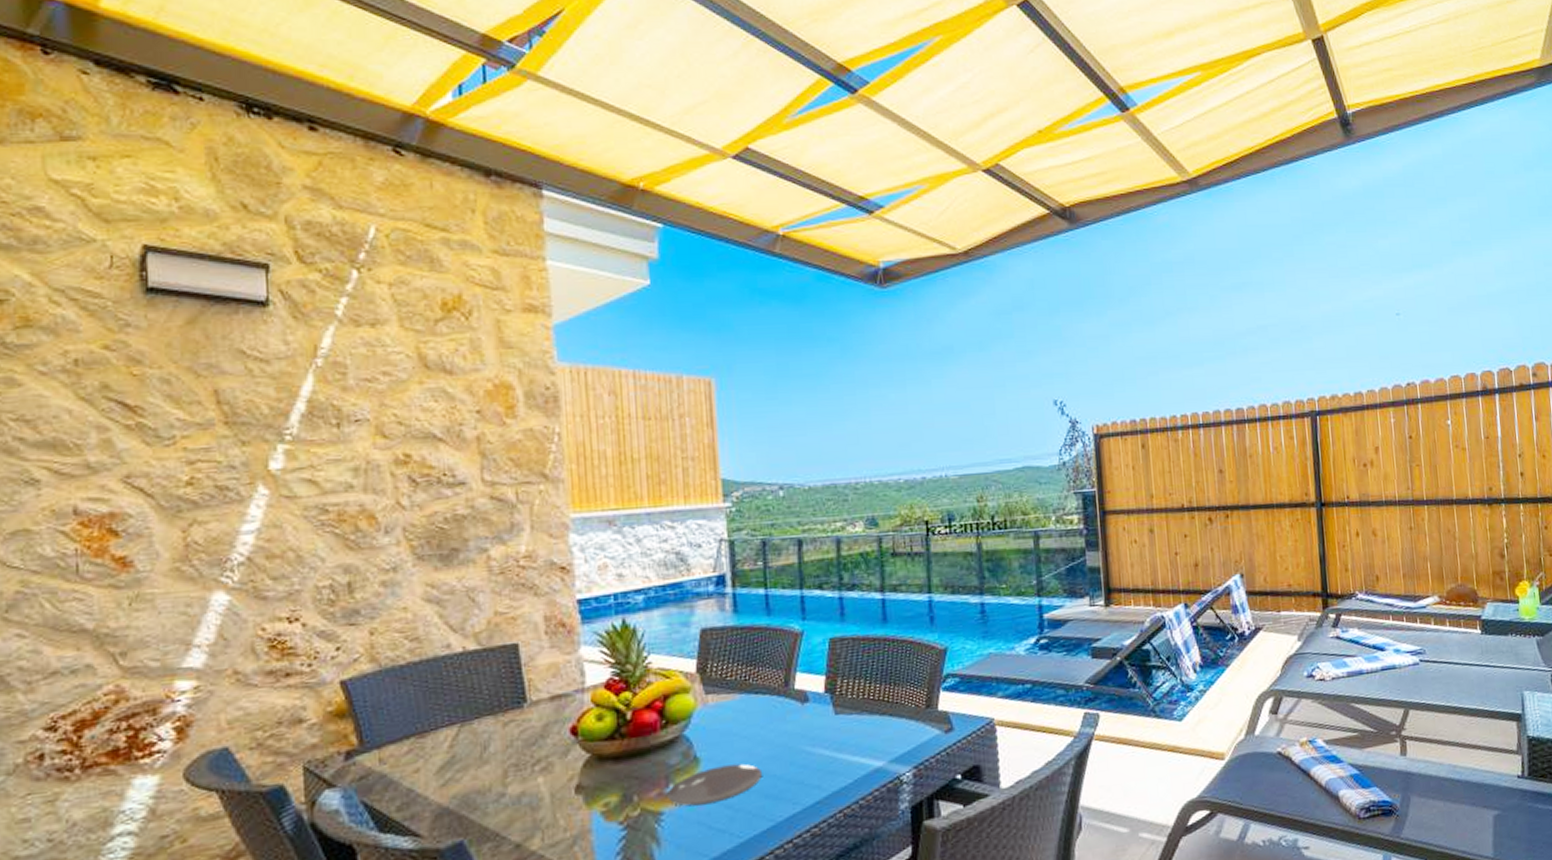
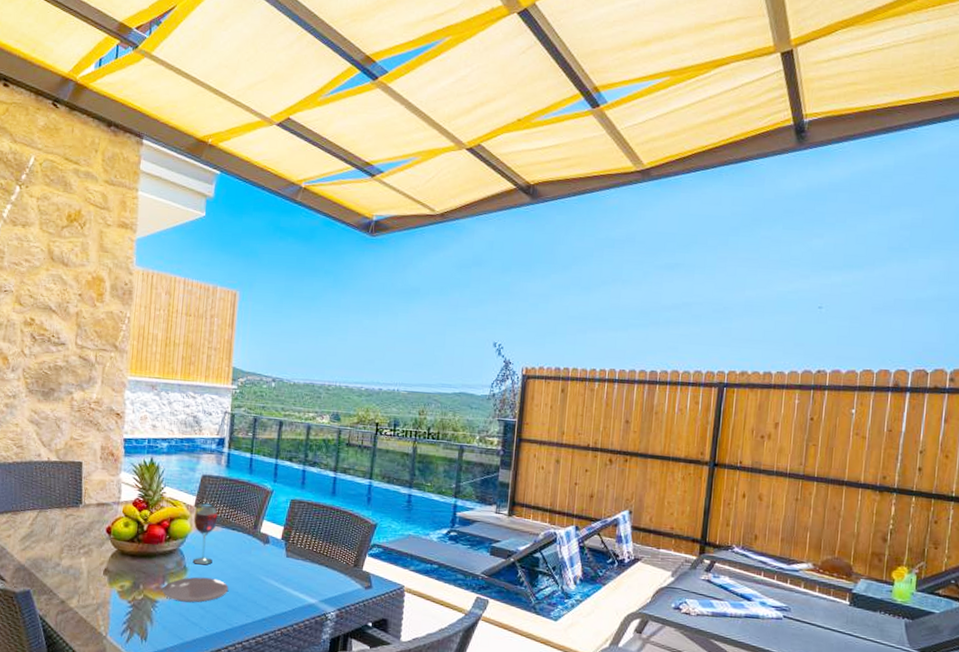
wineglass: none [697,663,734,751] -> present [192,502,218,565]

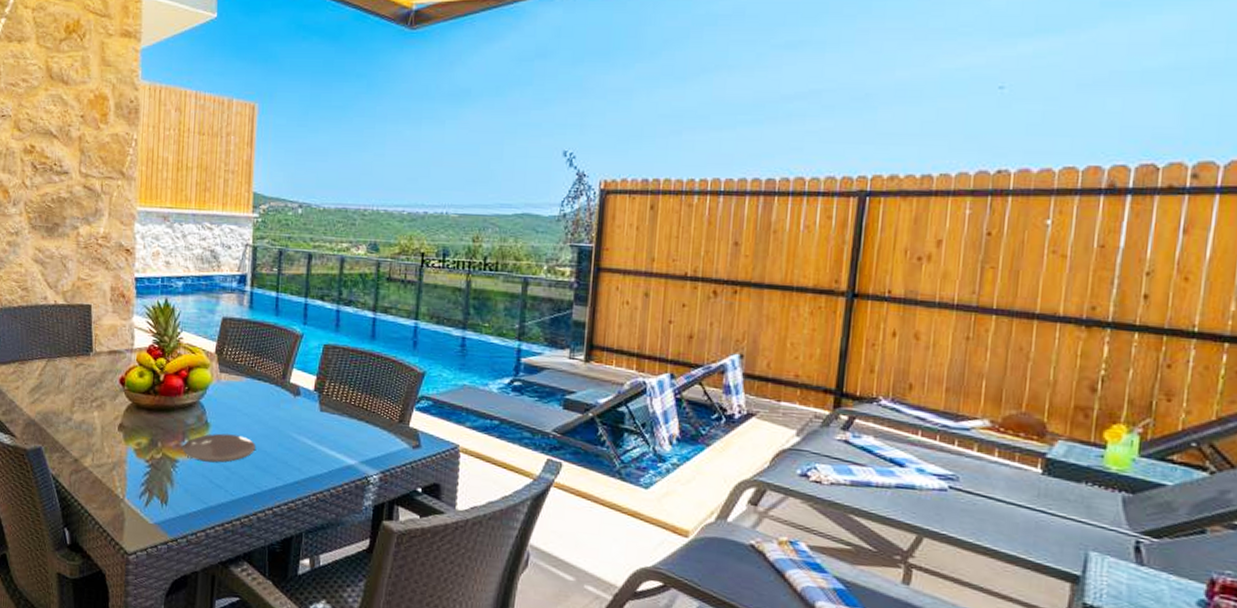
wineglass: present [192,502,218,565] -> none [214,348,241,420]

